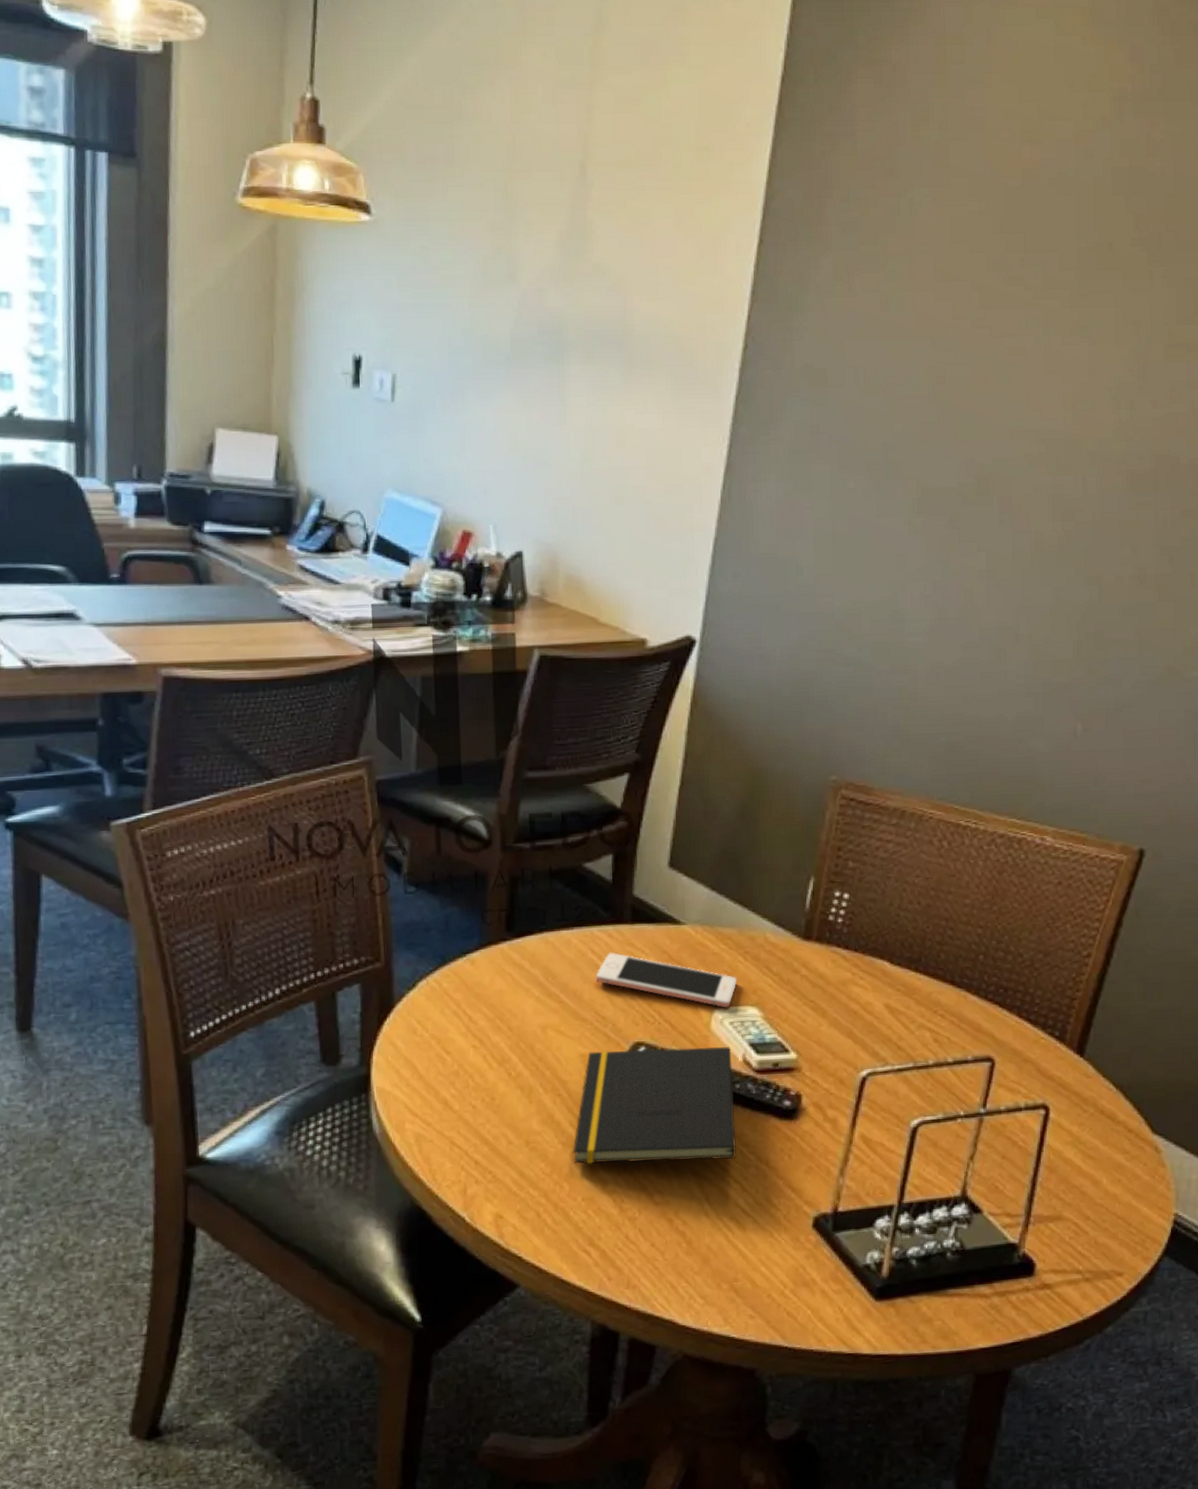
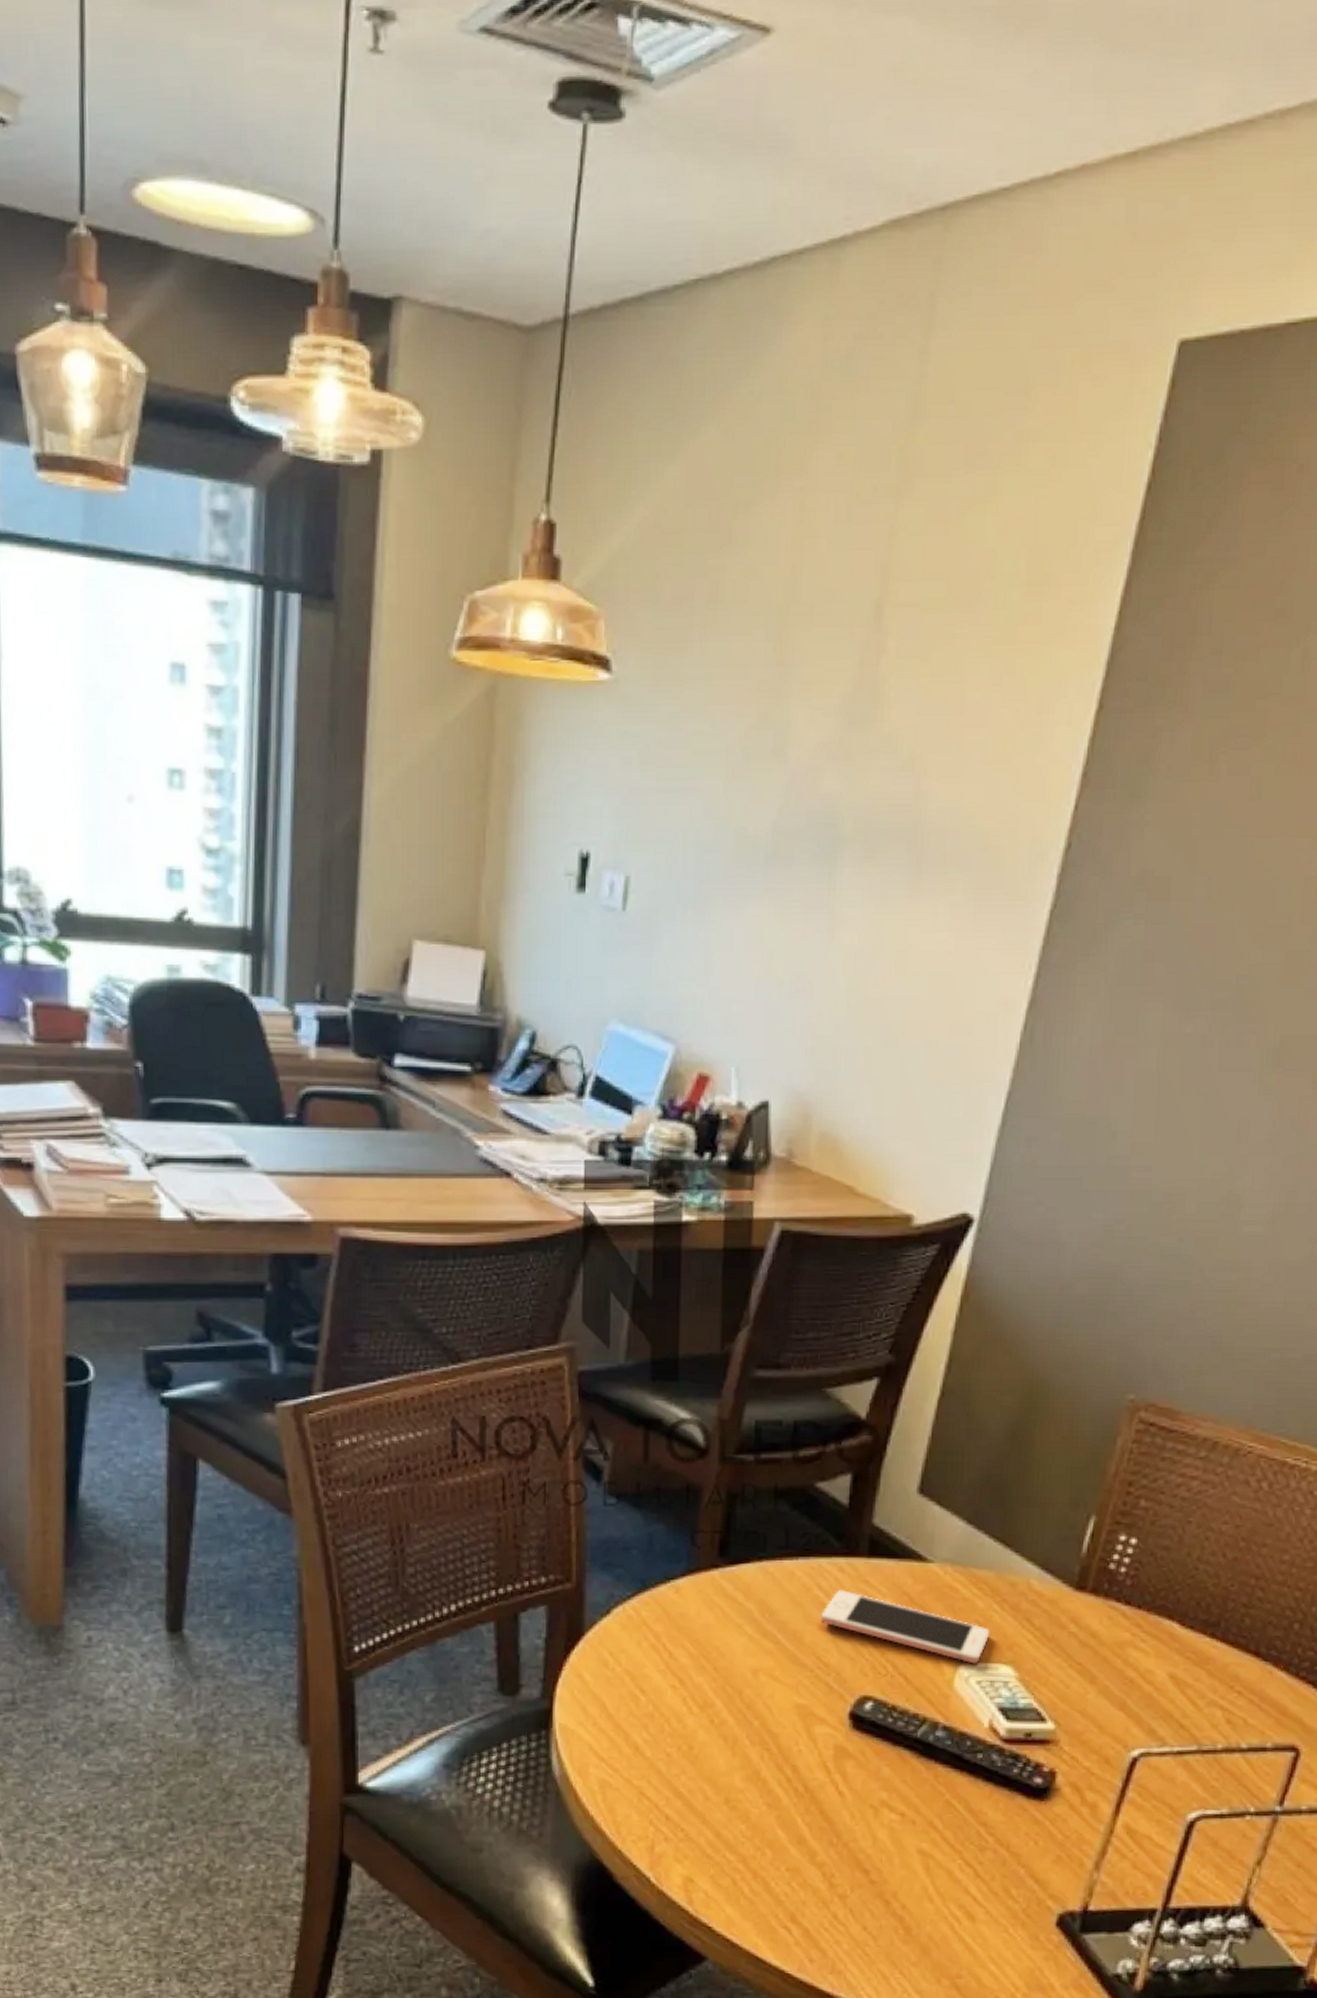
notepad: present [573,1047,737,1164] -> none [779,1703,976,1839]

